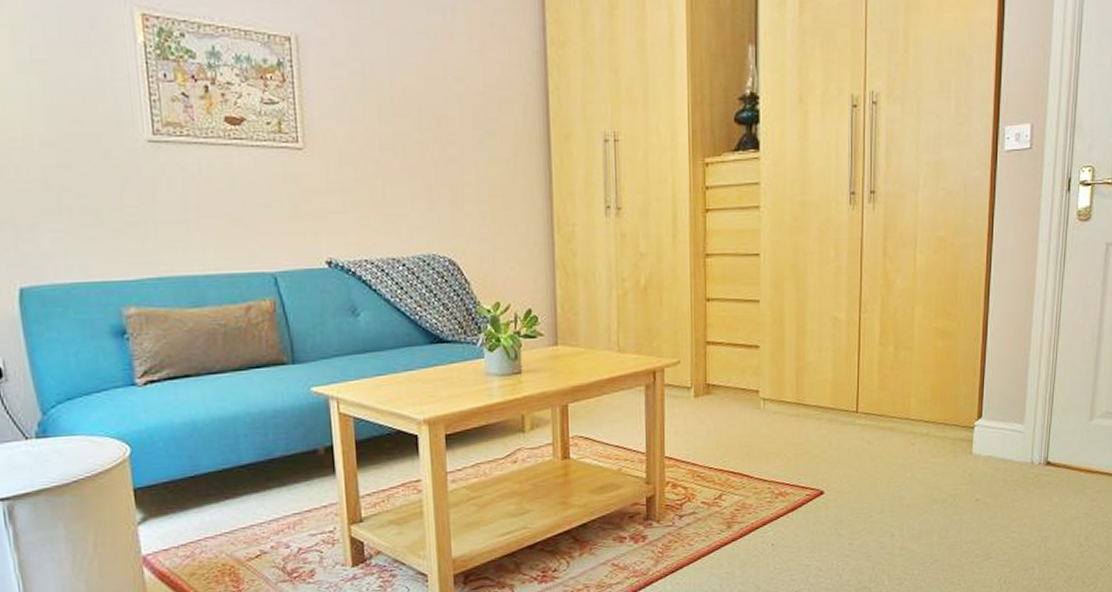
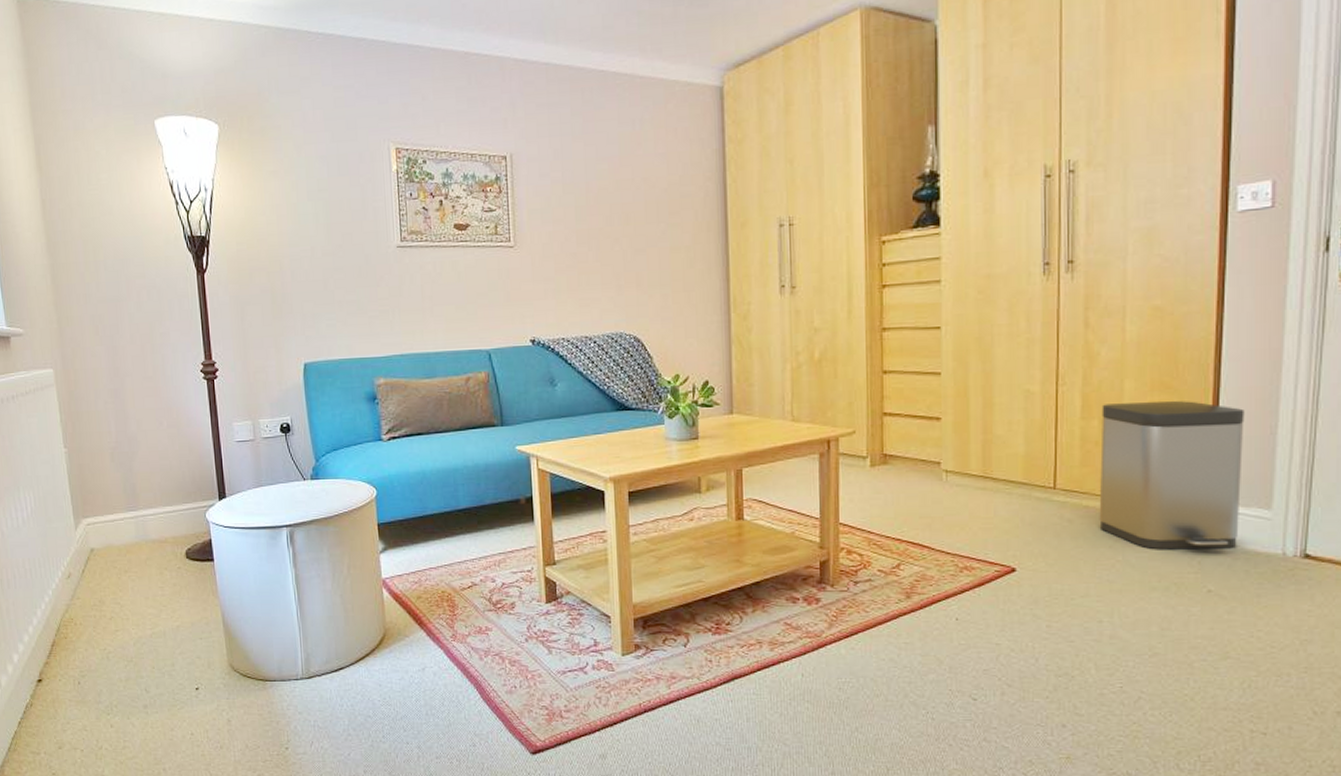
pedal bin: none [893,326,1006,466] -> present [1099,401,1245,550]

